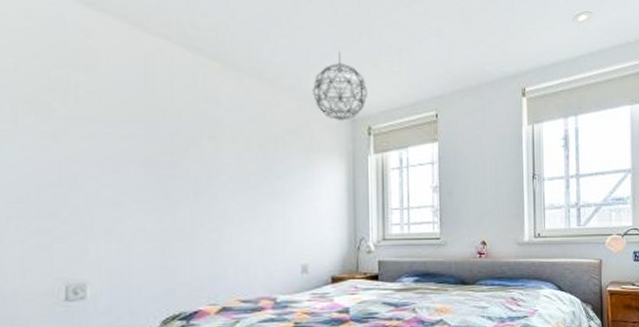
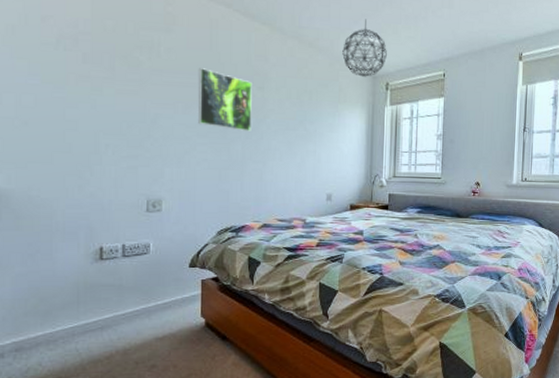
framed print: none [129,115,202,192] -> present [198,68,252,131]

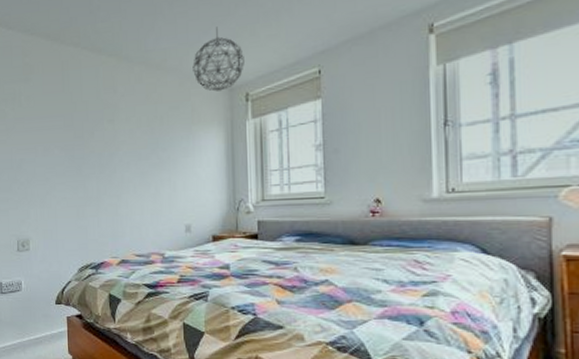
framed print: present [198,68,252,131] -> none [53,110,104,167]

